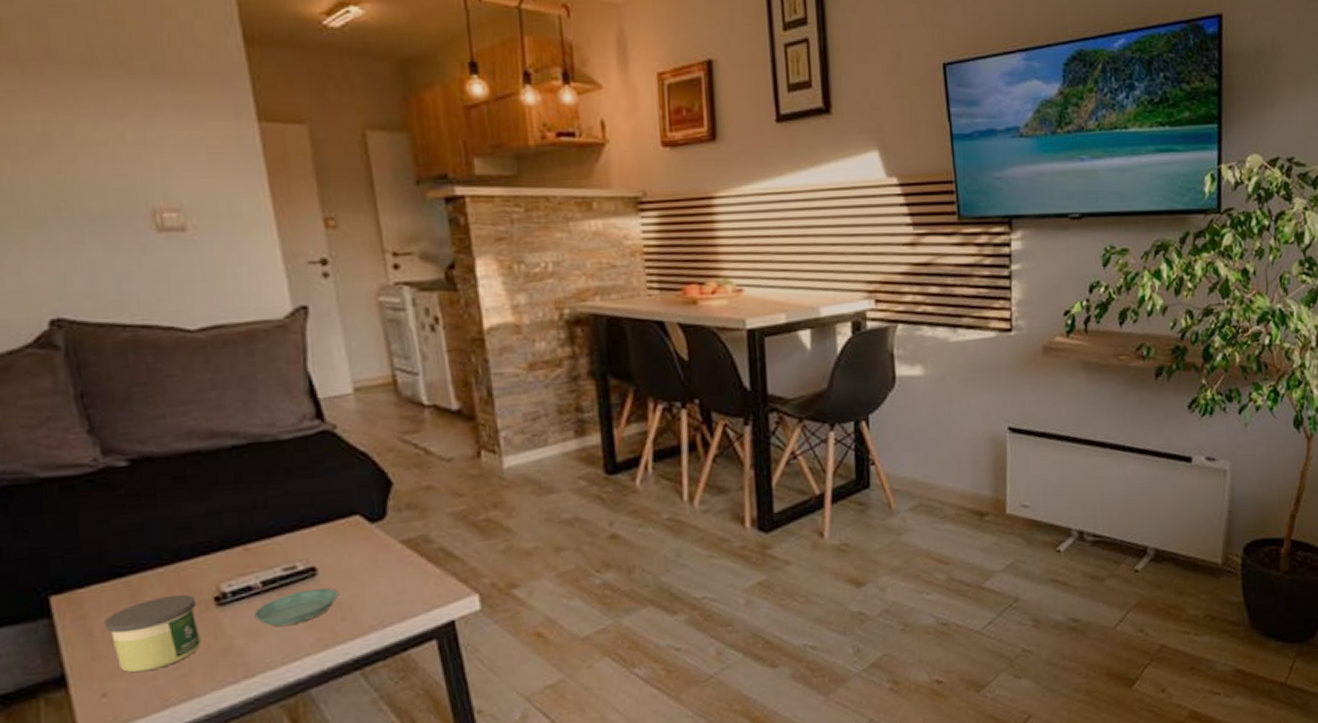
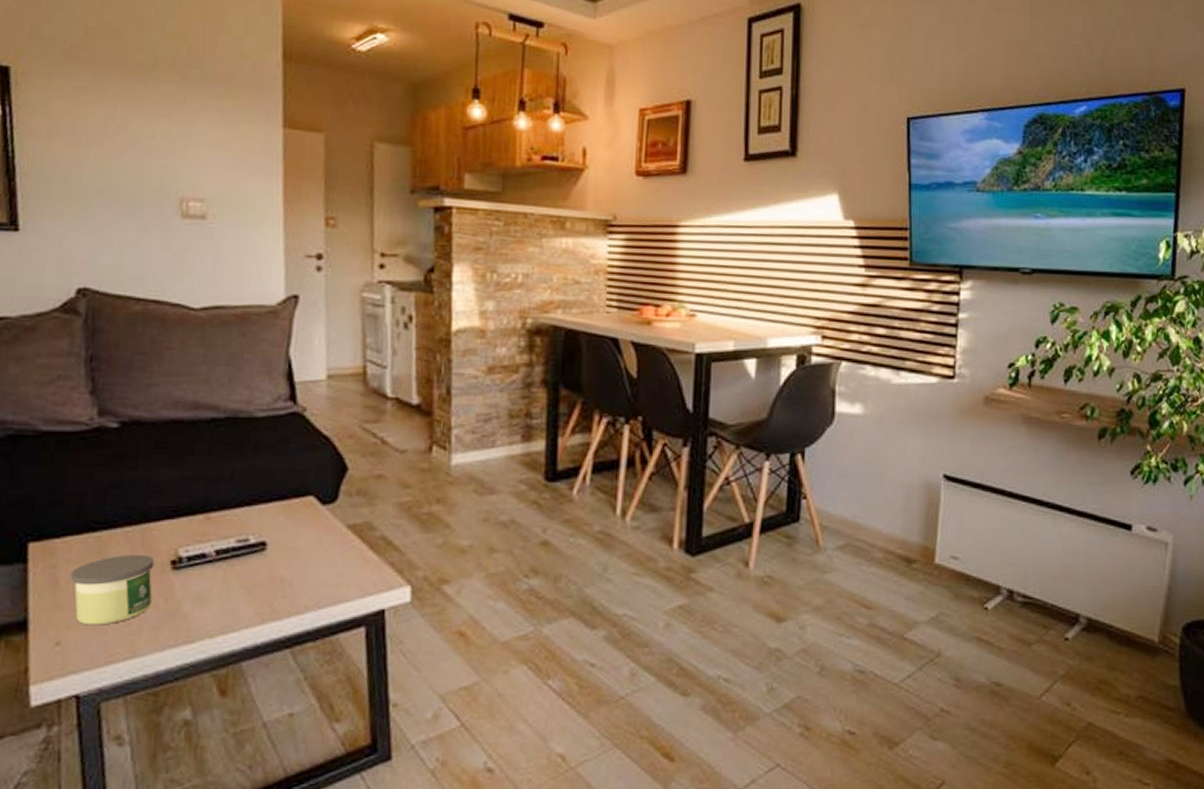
saucer: present [254,587,338,626] -> none [203,562,282,595]

